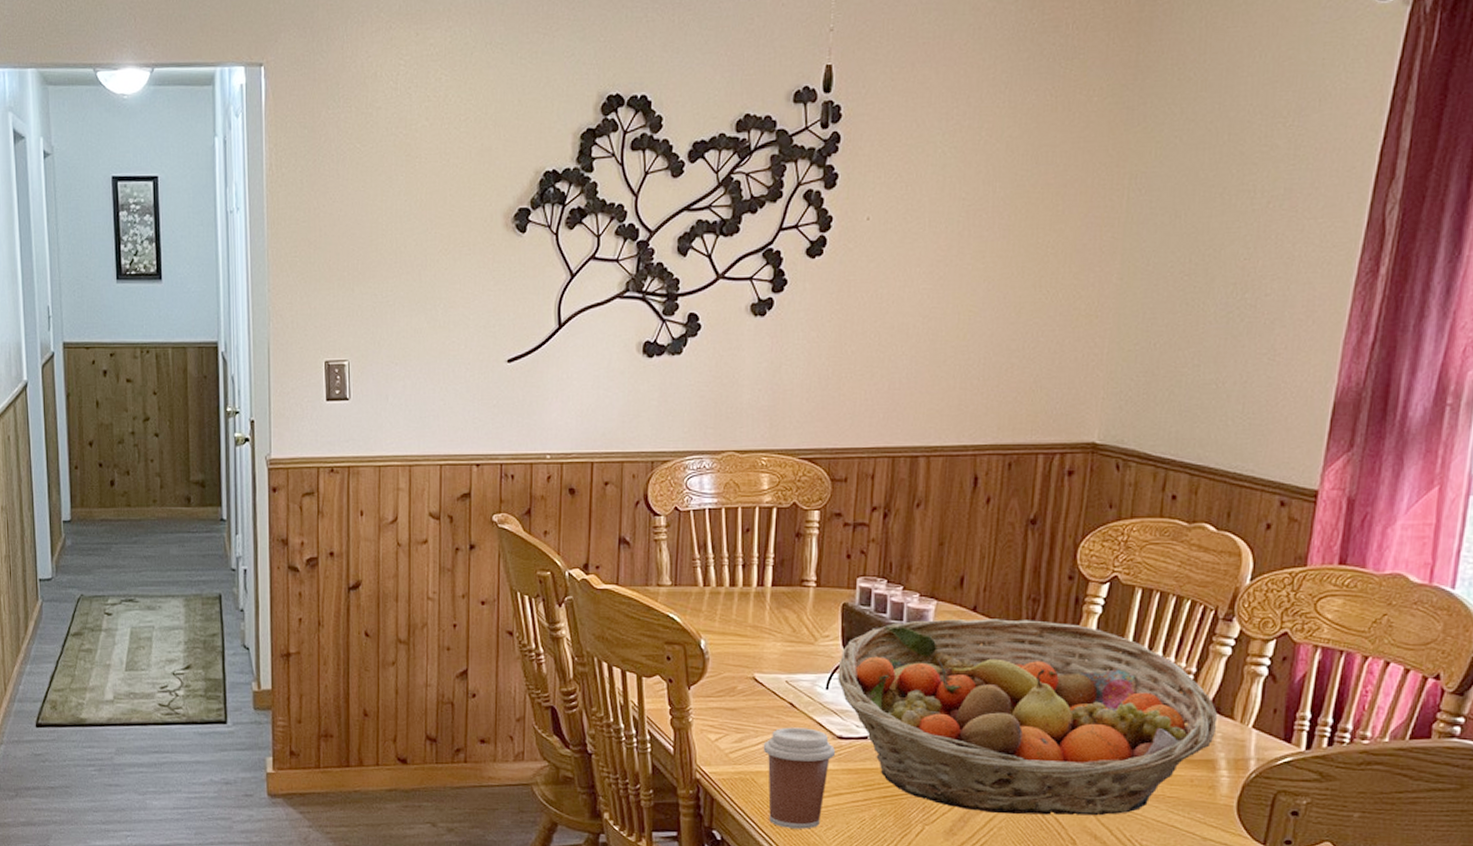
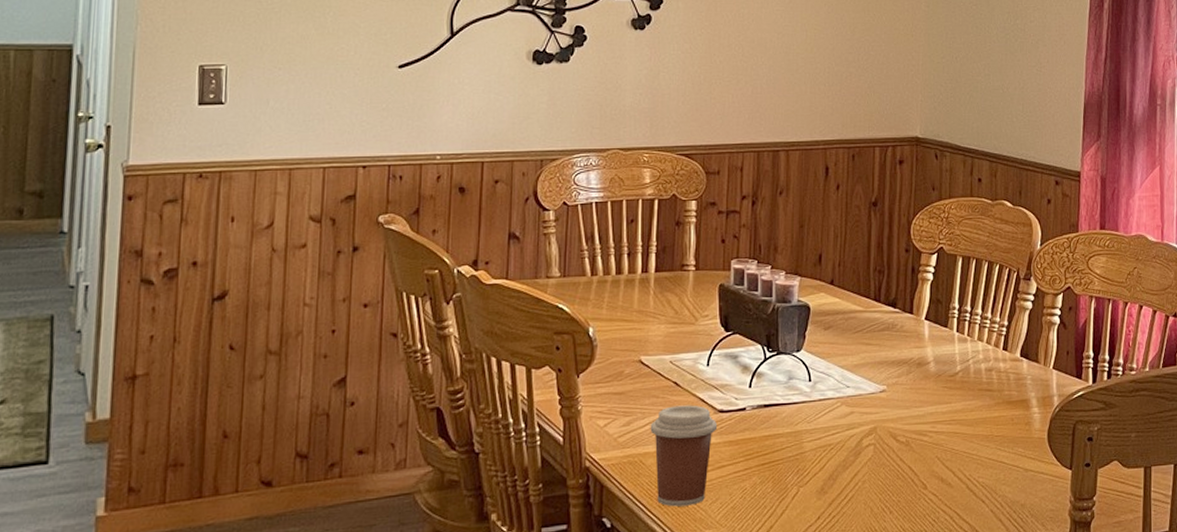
fruit basket: present [838,619,1218,816] -> none [717,289,1027,469]

